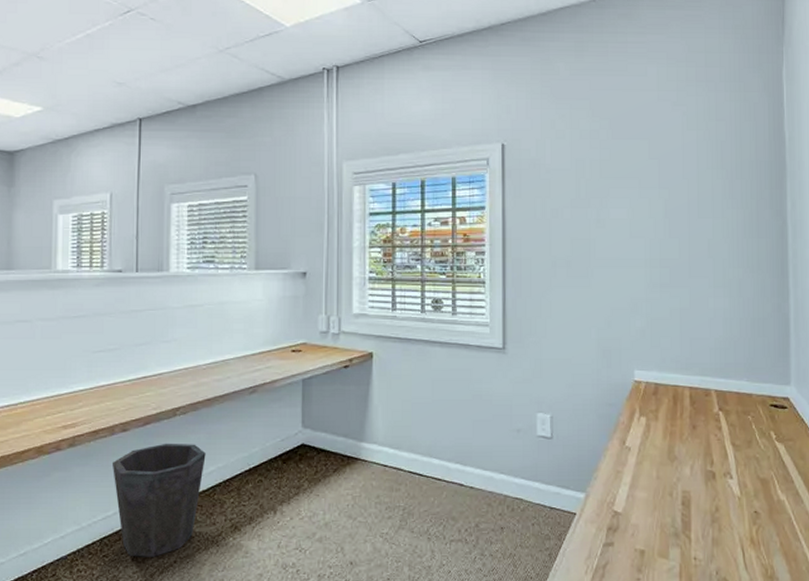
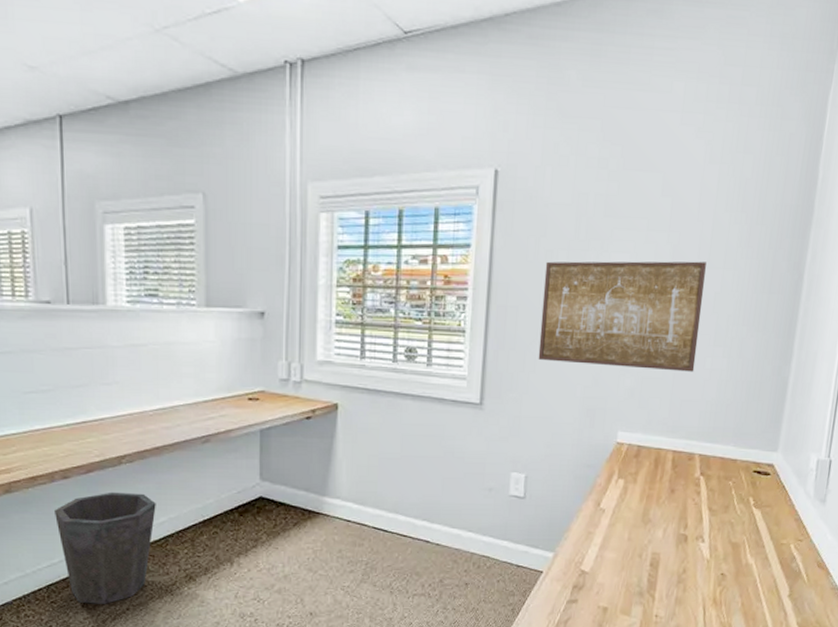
wall art: none [552,213,699,312] -> present [538,261,706,372]

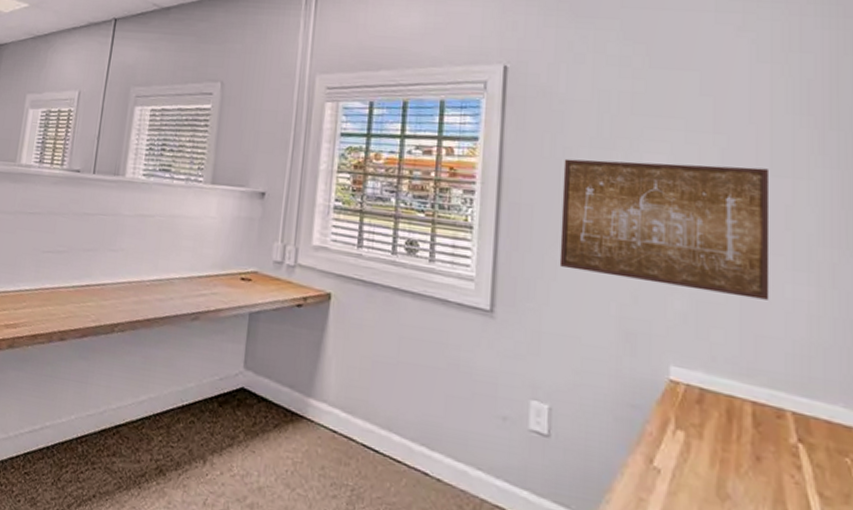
waste bin: present [53,492,156,604] -> none [45,360,139,486]

